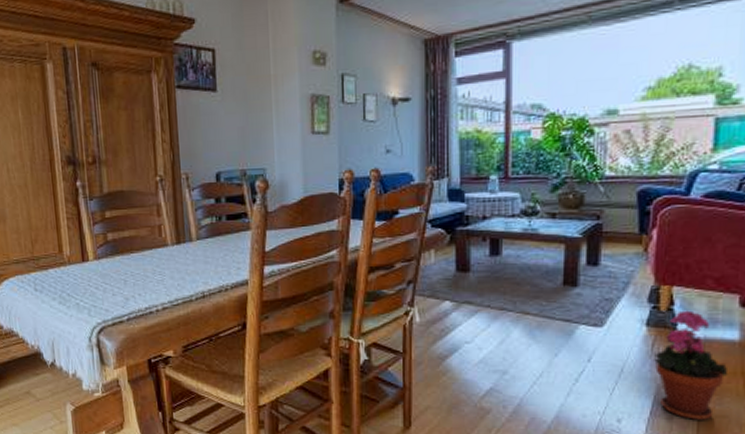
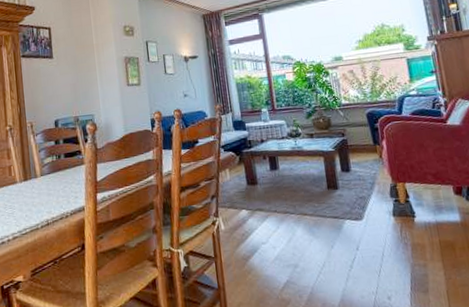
potted plant: present [654,310,729,420] -> none [404,200,459,291]

